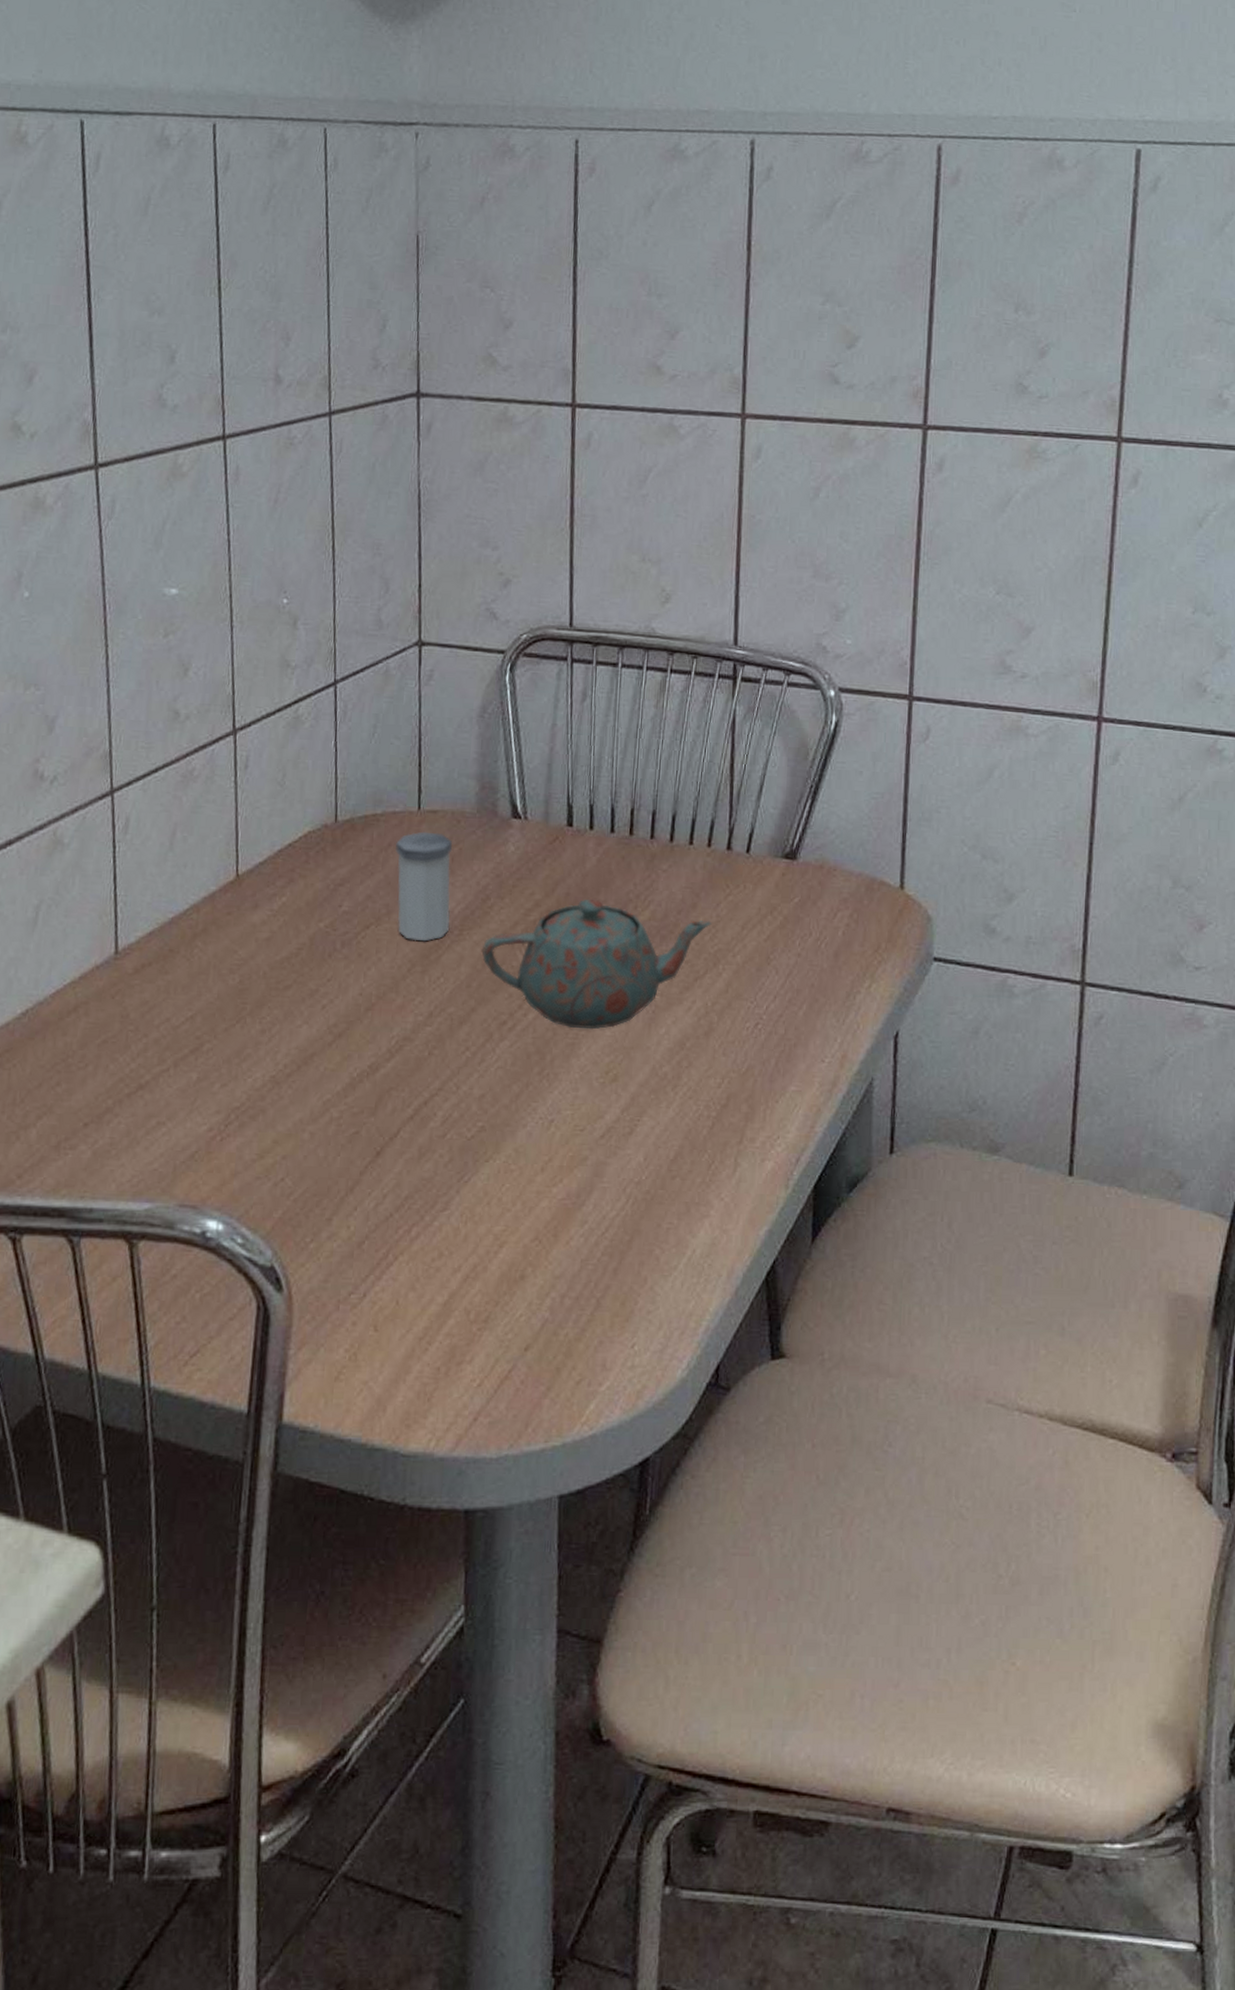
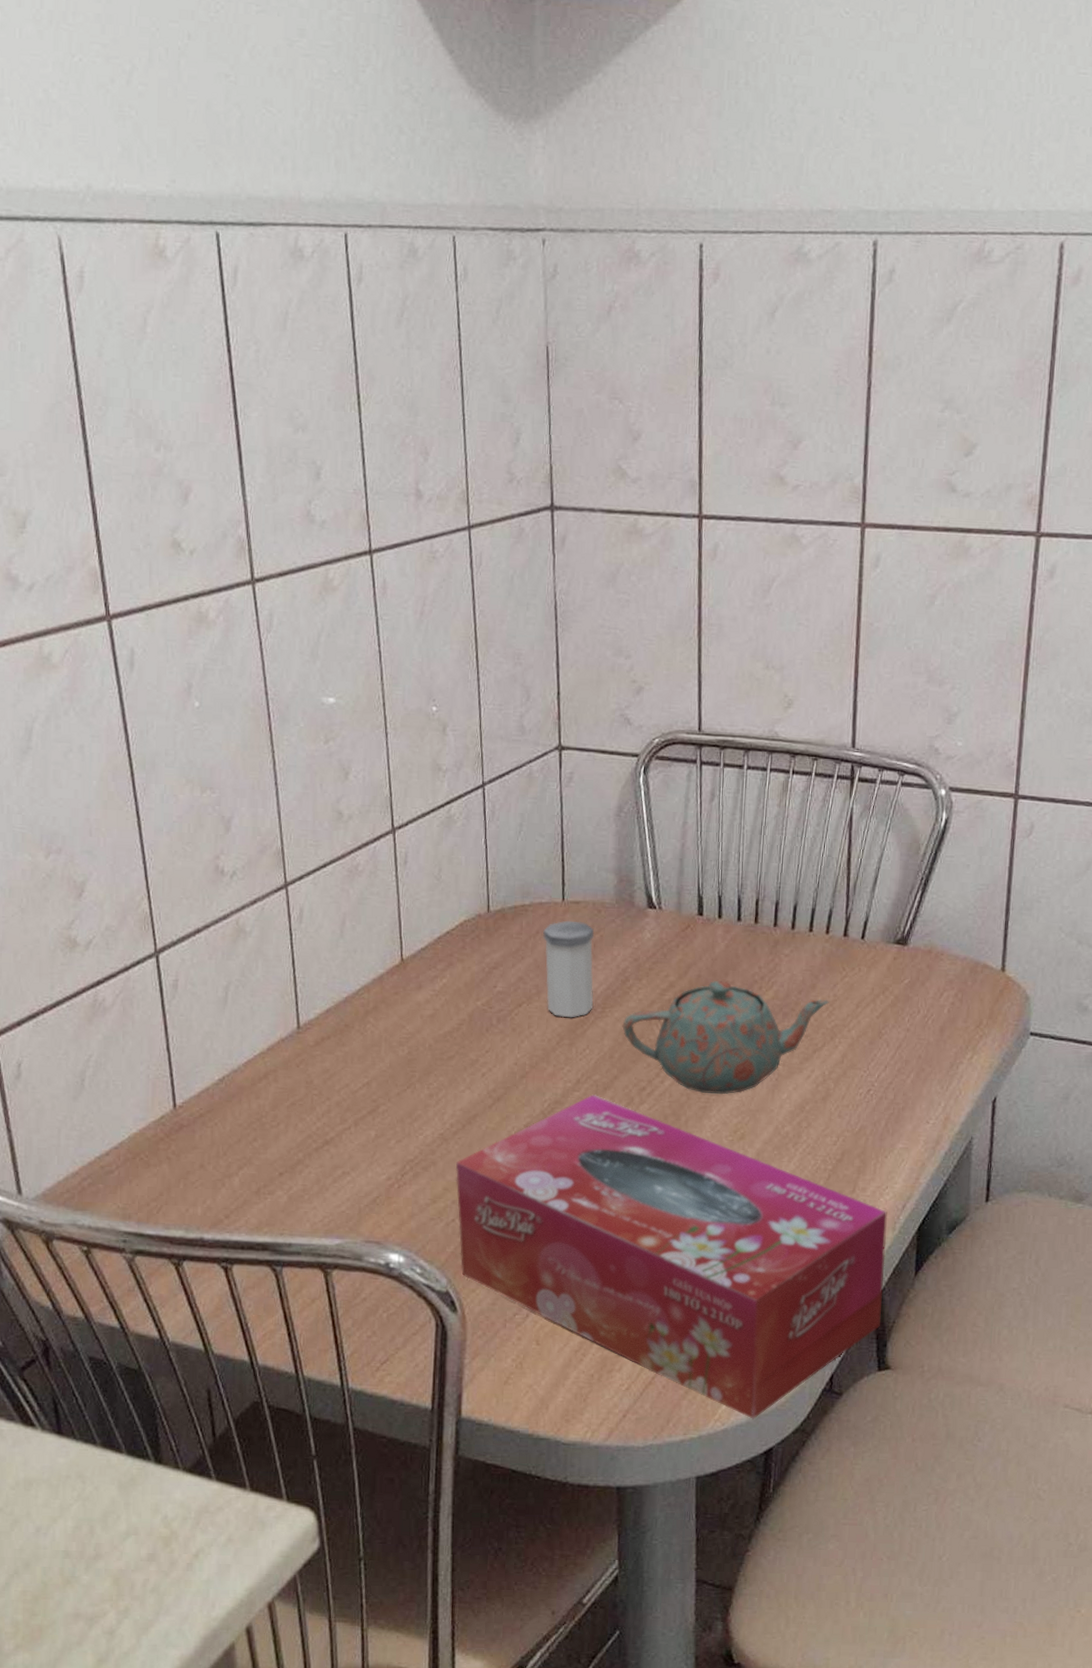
tissue box: none [287,1030,779,1422] -> present [455,1094,887,1419]

